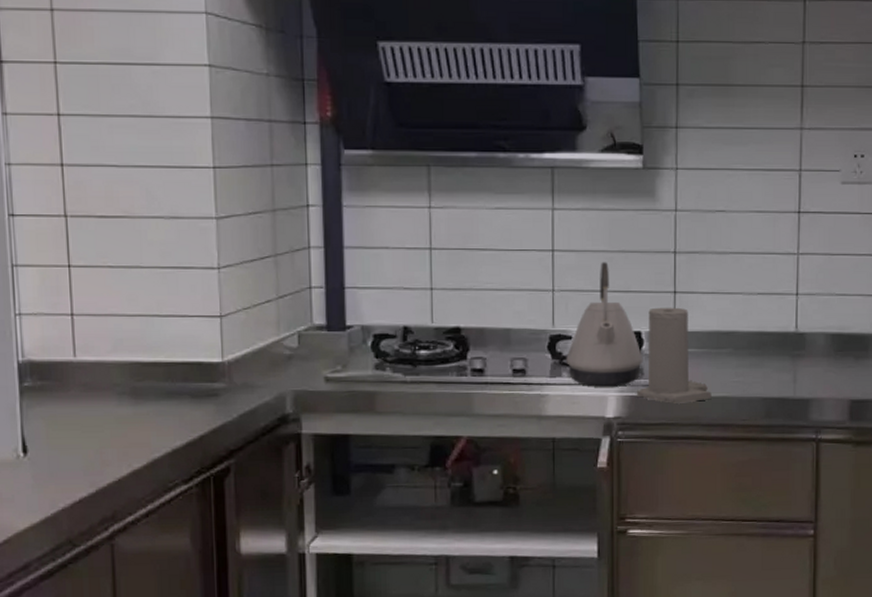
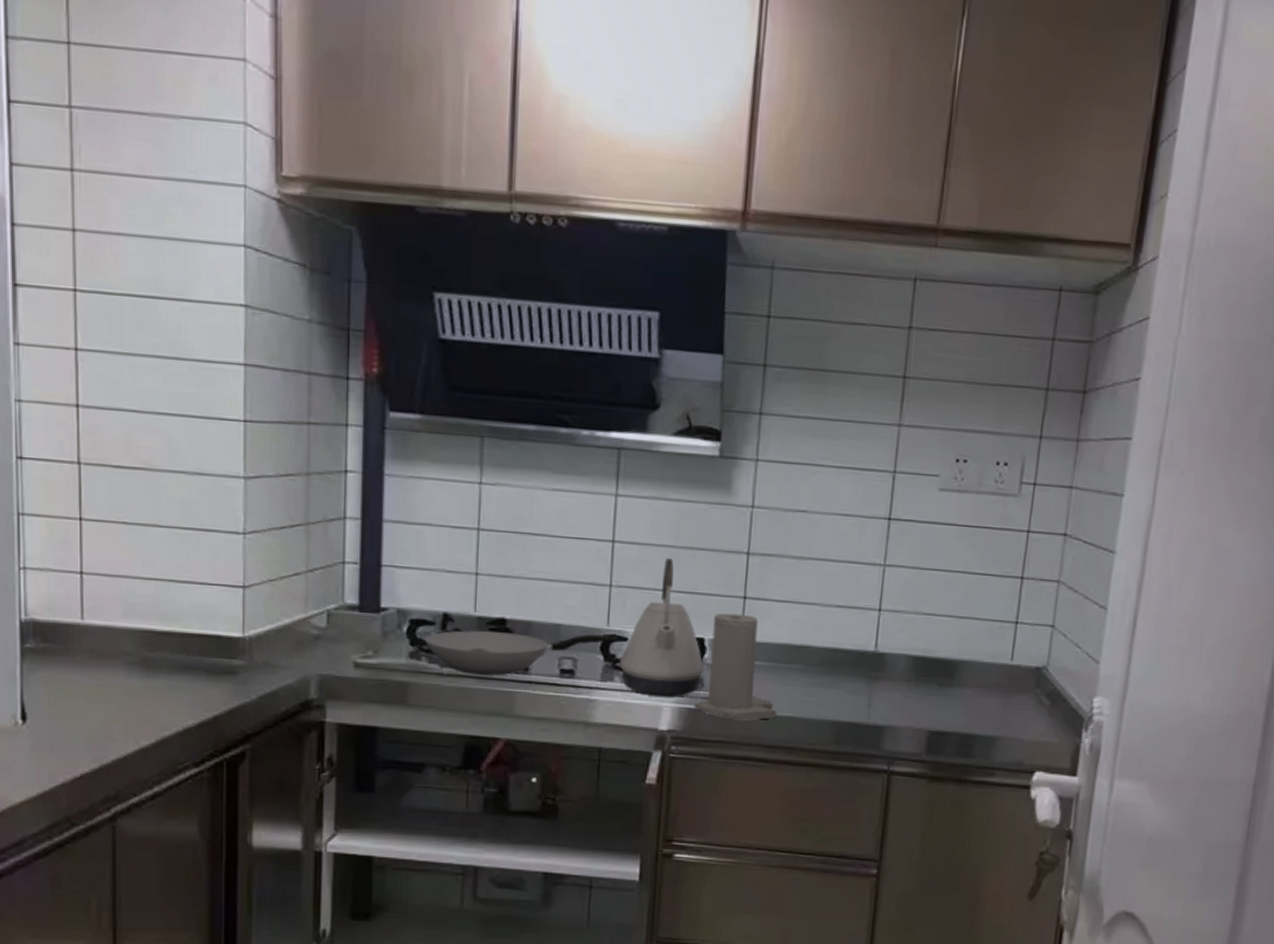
wok: none [387,335,563,380] -> present [424,630,618,676]

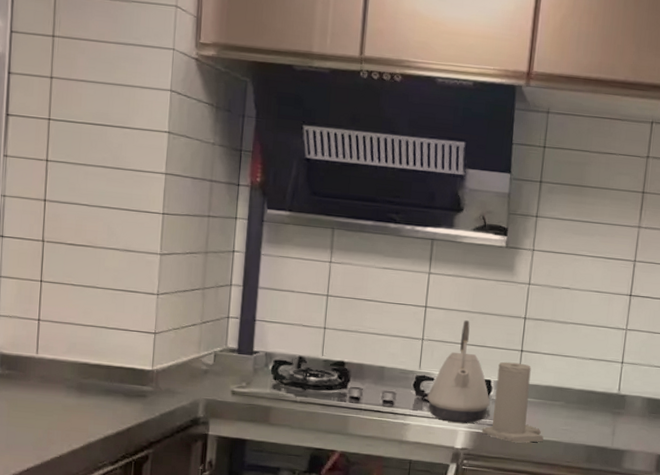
wok: present [424,630,618,676] -> none [284,369,427,404]

